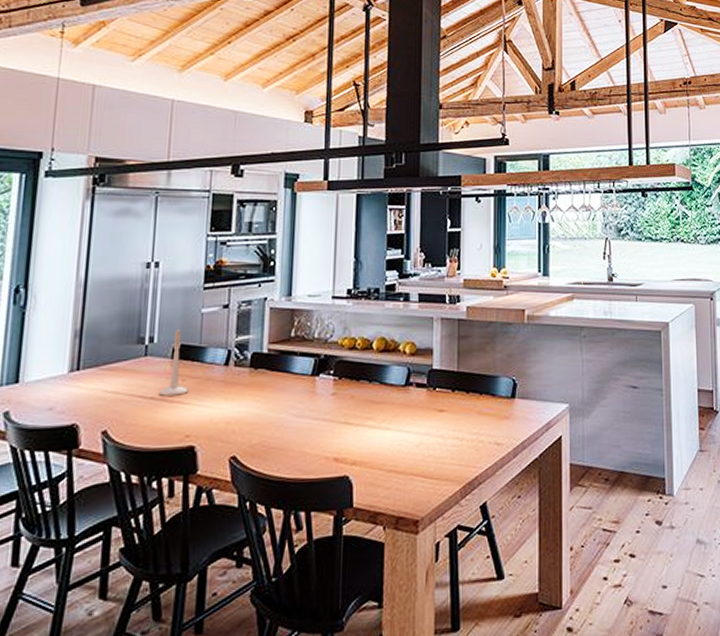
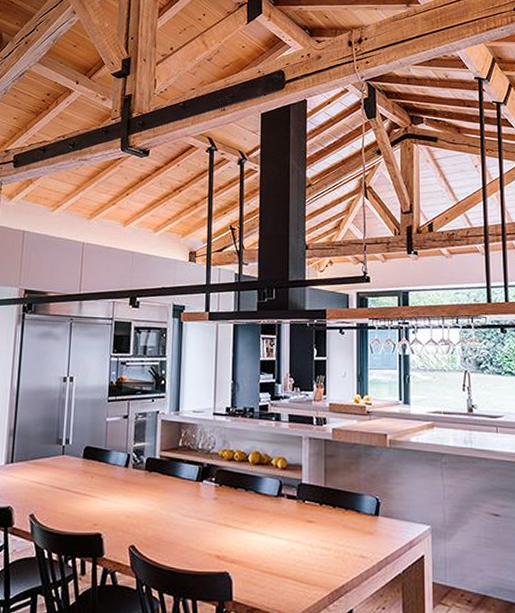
candlestick: present [160,330,189,396] -> none [74,434,97,490]

